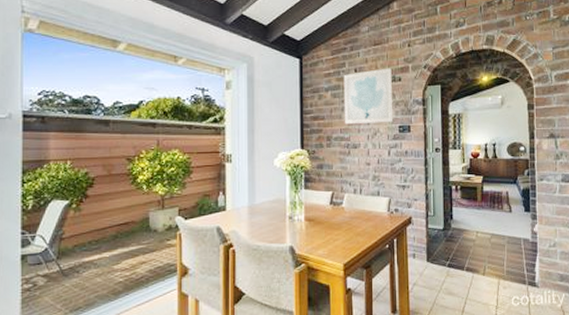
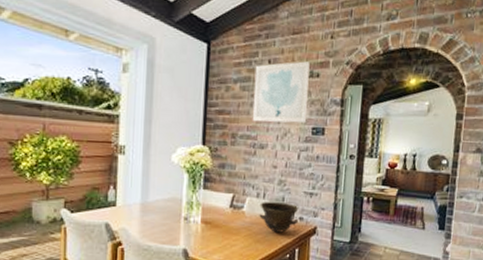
bowl: none [357,195,394,225] -> present [259,201,299,233]

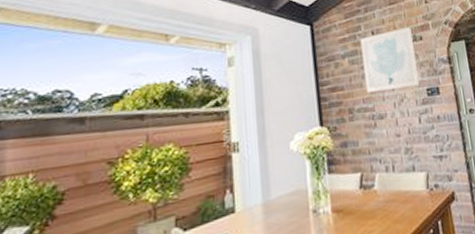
bowl: present [259,201,299,233] -> none [390,171,434,207]

